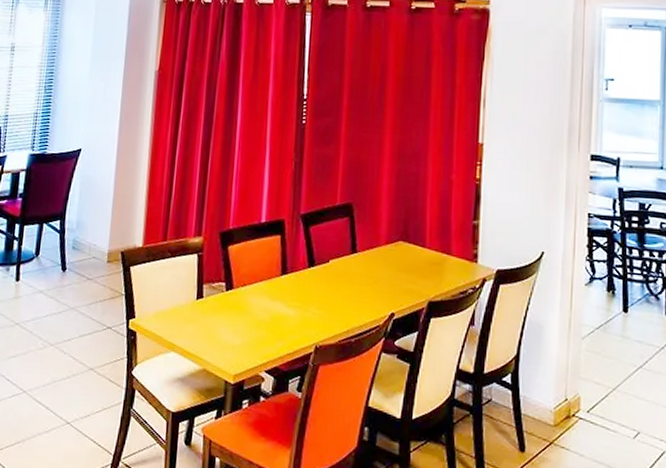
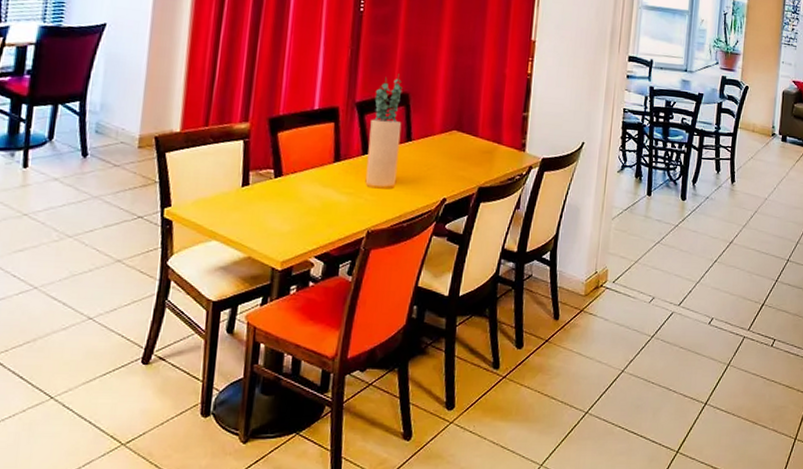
vase: none [312,184,347,303] -> present [365,74,403,190]

